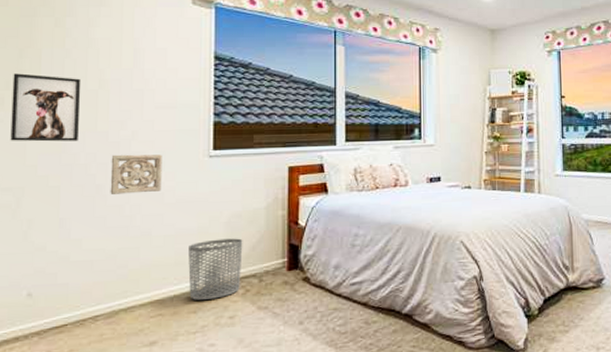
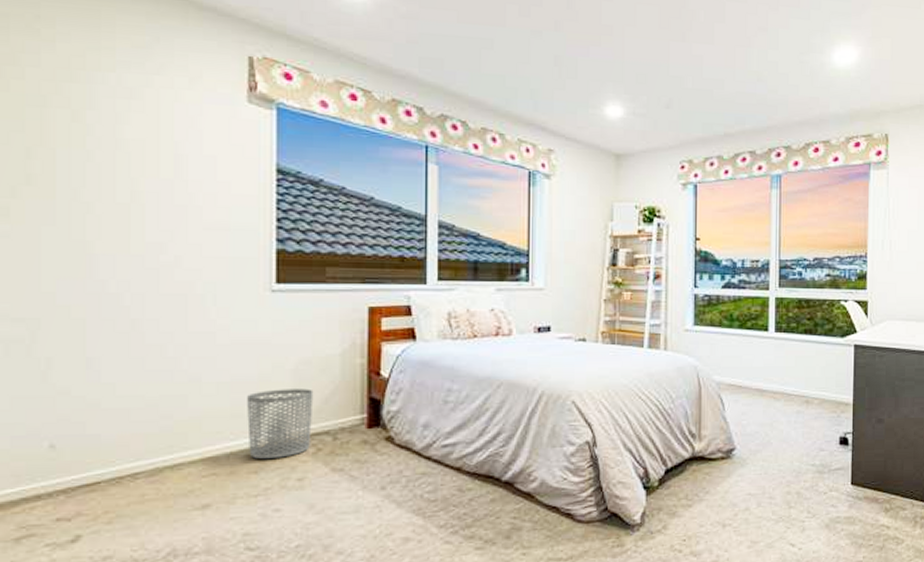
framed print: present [10,73,82,142] -> none [20,178,108,265]
wall ornament: present [110,154,162,194] -> none [149,283,213,331]

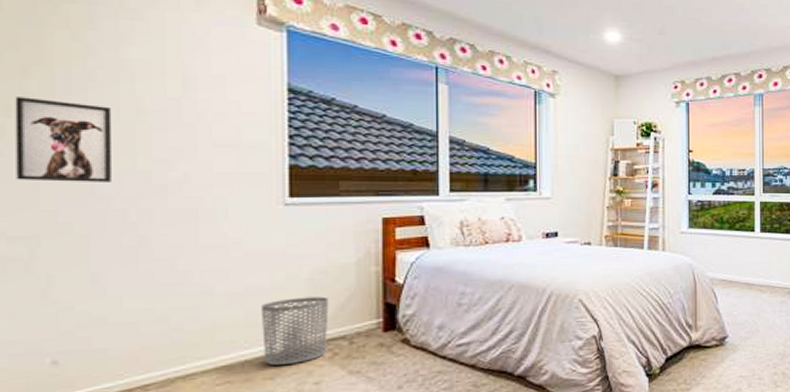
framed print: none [20,178,108,265] -> present [15,97,113,182]

